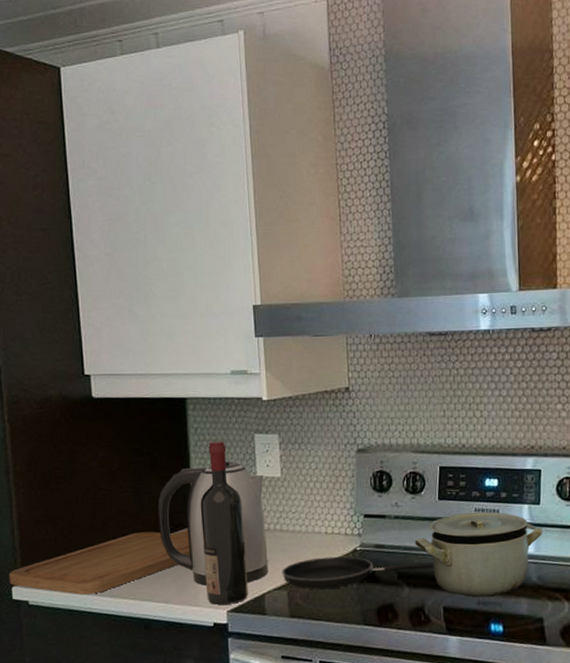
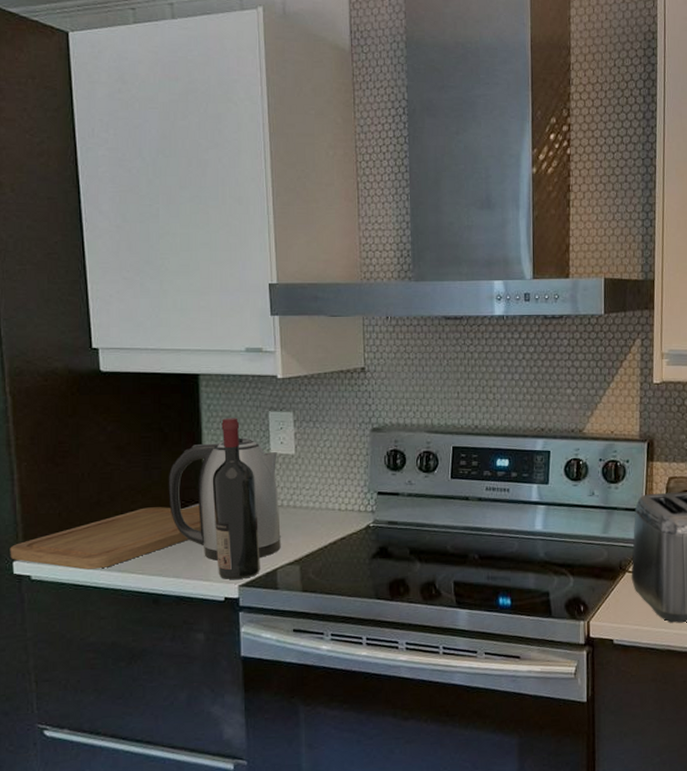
frying pan: present [282,556,435,589] -> none [294,532,446,564]
saucepan: present [415,512,543,597] -> none [427,491,551,572]

